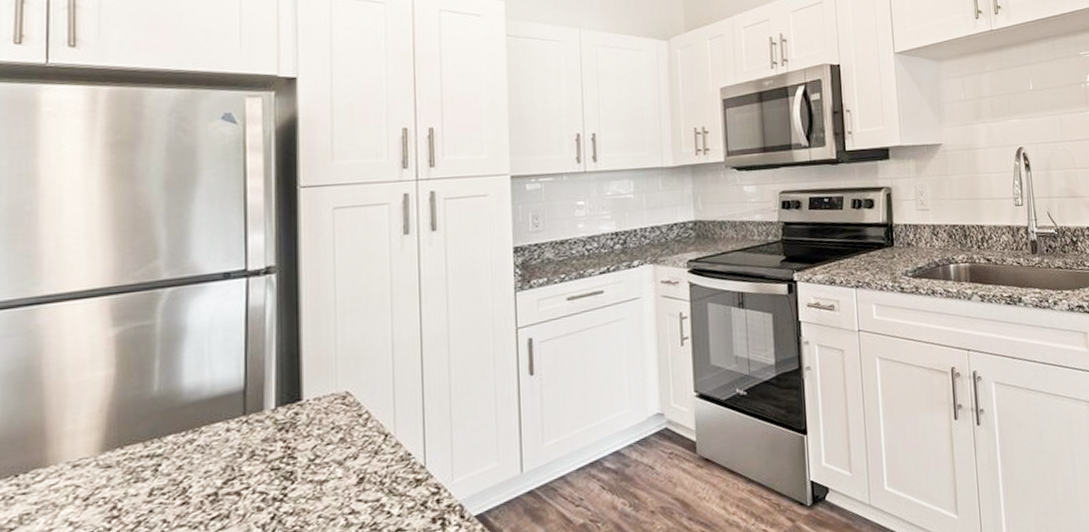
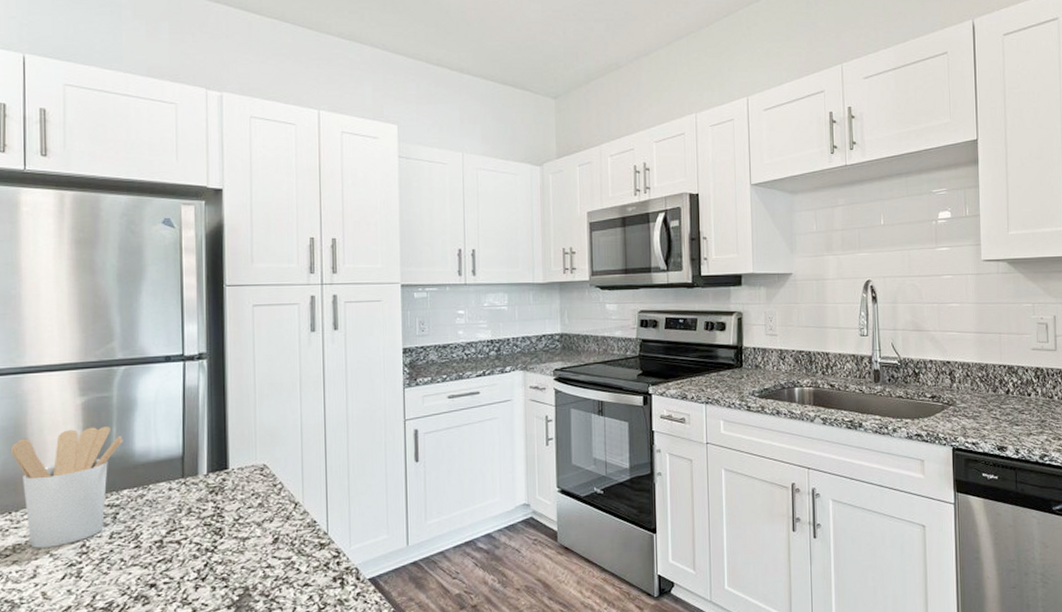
utensil holder: none [20,360,169,517] -> present [11,426,124,548]

